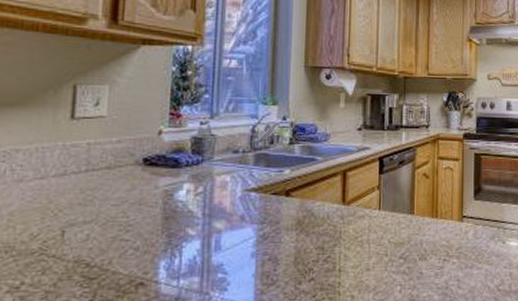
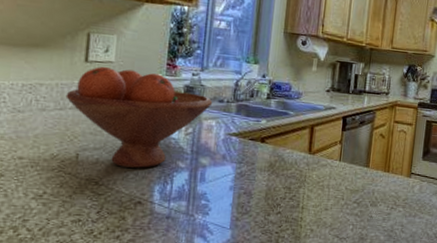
fruit bowl: none [47,123,226,242] -> present [65,67,213,168]

